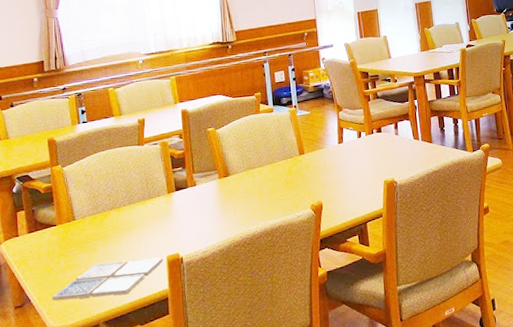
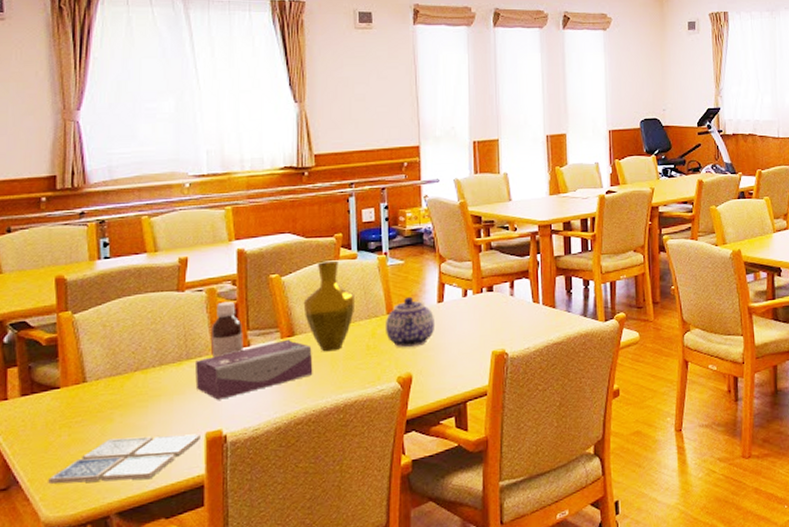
tissue box: none [155,178,246,230] -> present [194,339,313,400]
bottle: none [165,151,191,197] -> present [210,301,244,358]
vase: none [234,114,274,188] -> present [303,260,354,352]
teapot: none [298,140,338,182] -> present [384,296,436,348]

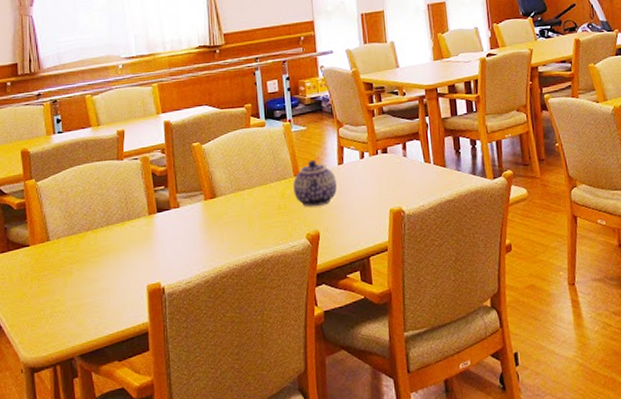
drink coaster: present [48,433,201,484] -> none [24,286,143,330]
tissue box: present [194,339,313,400] -> none [135,200,234,256]
bottle: present [210,301,244,358] -> none [146,167,174,219]
vase: present [303,260,354,352] -> none [222,128,266,212]

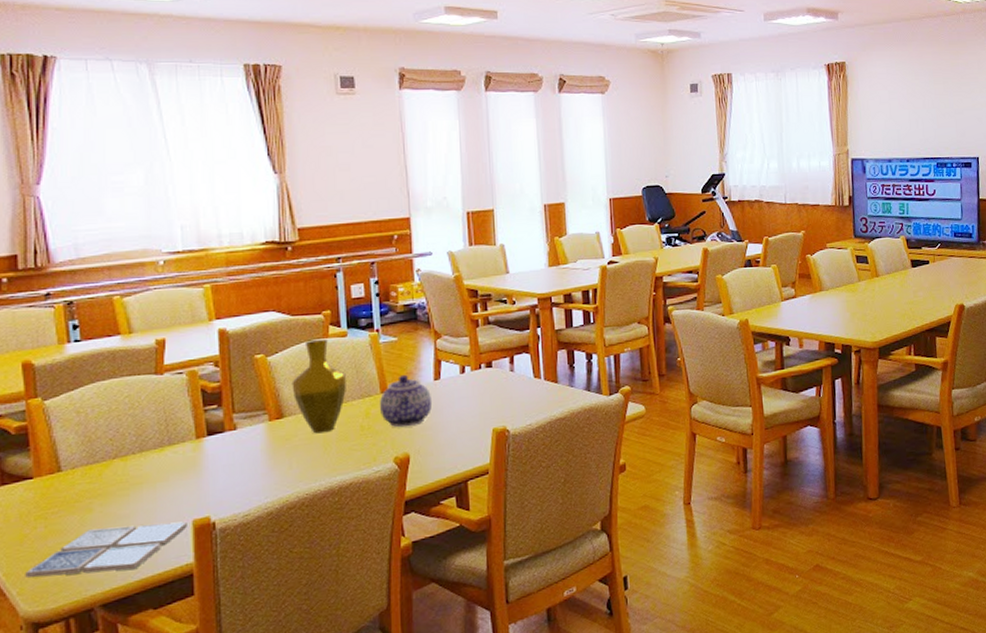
drink coaster: none [24,286,143,330] -> present [25,521,187,578]
vase: none [222,128,266,212] -> present [292,339,346,434]

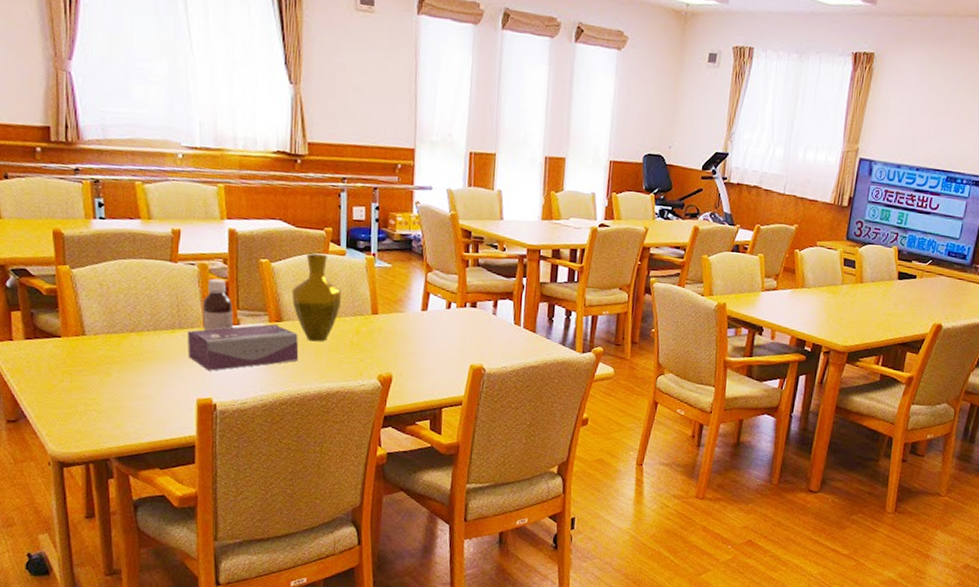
drink coaster: present [25,521,187,578] -> none [53,391,192,431]
tissue box: none [177,421,305,486] -> present [187,323,299,371]
bottle: none [193,383,229,443] -> present [202,278,234,331]
teapot: present [379,374,433,428] -> none [369,300,418,350]

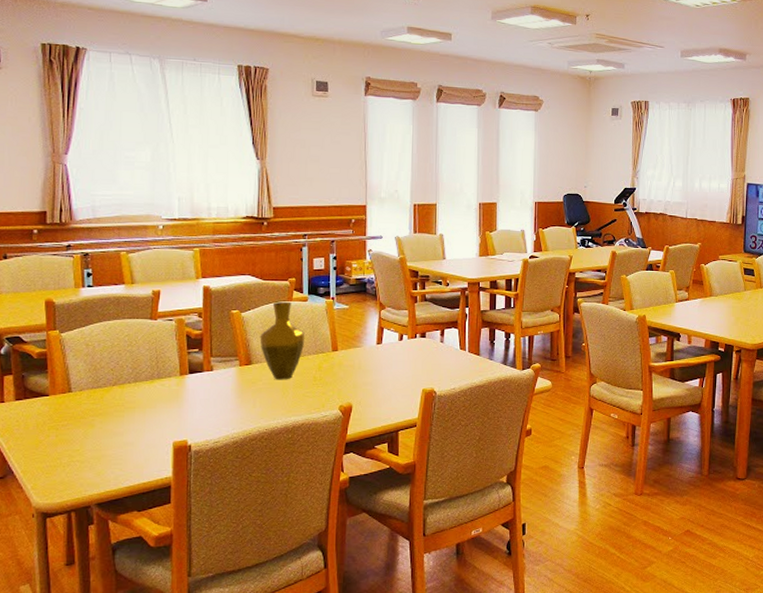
tissue box: present [187,323,299,371] -> none [164,367,267,415]
bottle: present [202,278,234,331] -> none [179,331,207,379]

